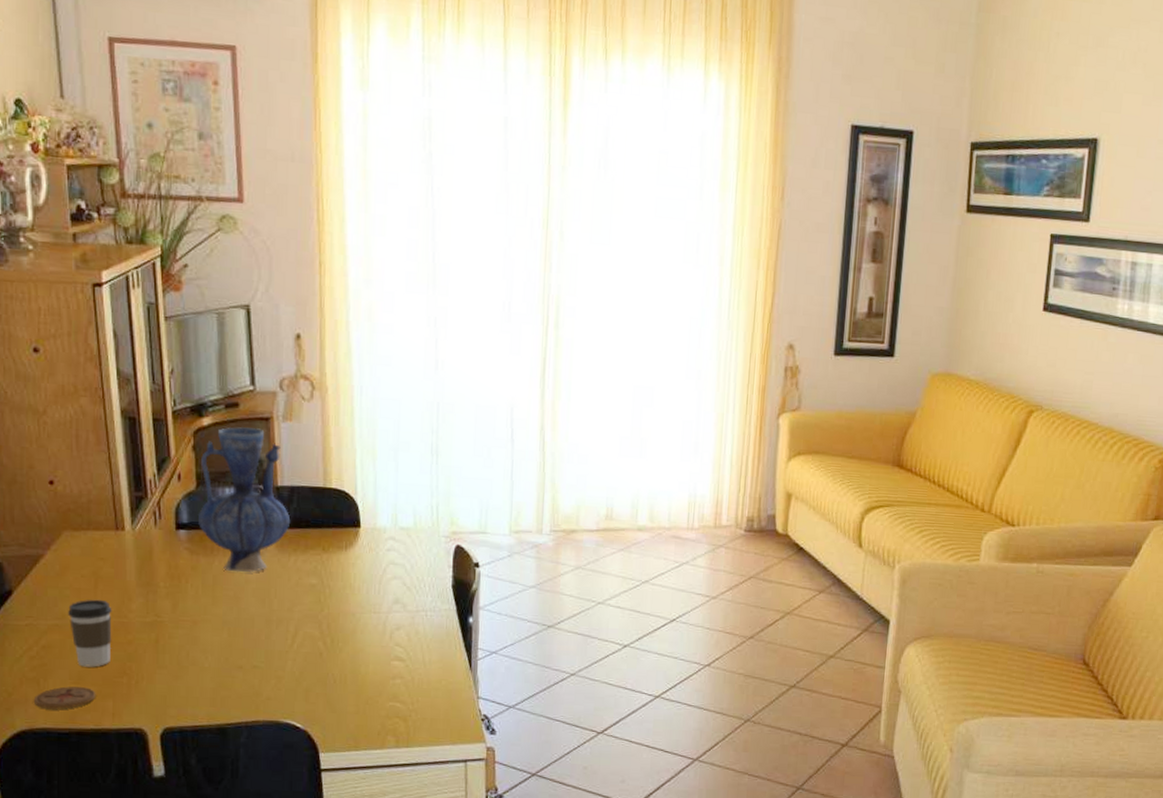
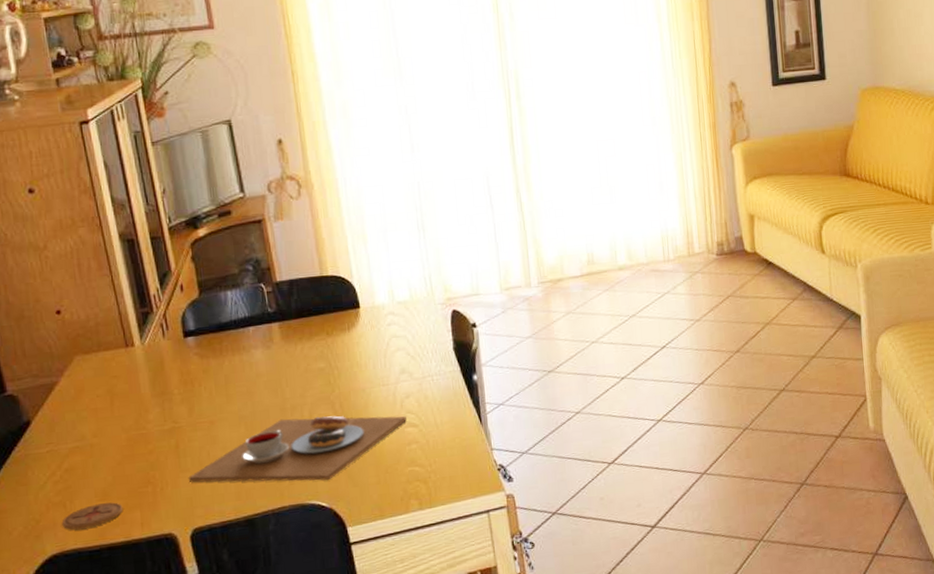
coffee cup: present [68,599,112,667] -> none [87,415,134,483]
place setting: none [164,630,394,701] -> present [188,415,406,482]
vase: present [197,427,291,573] -> none [201,231,293,369]

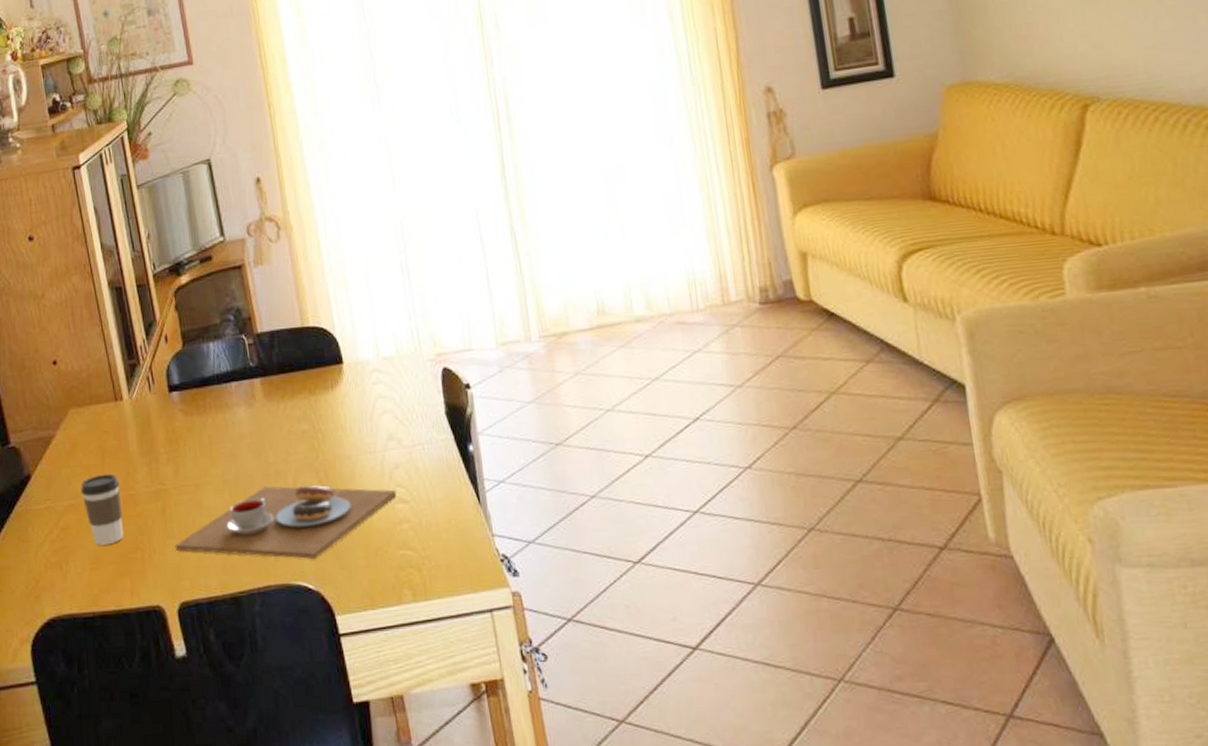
coaster: present [61,502,123,530] -> none [58,567,114,593]
coffee cup: none [87,415,134,483] -> present [81,473,123,545]

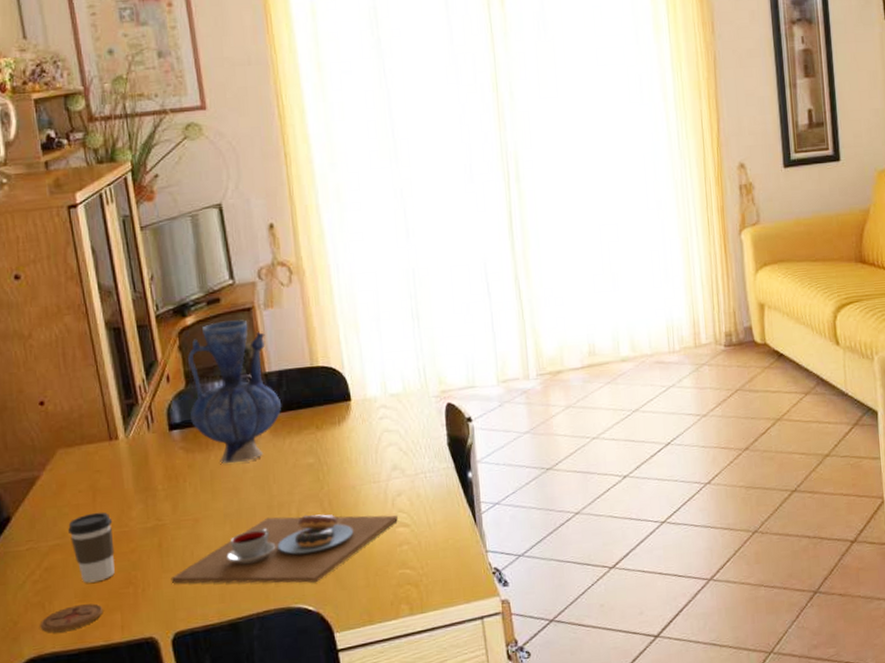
coaster: none [58,567,114,593] -> present [40,603,103,632]
vase: none [184,278,275,429] -> present [188,319,282,464]

